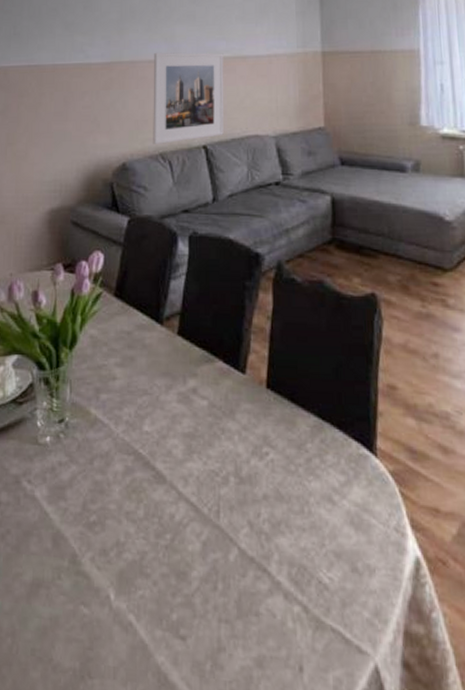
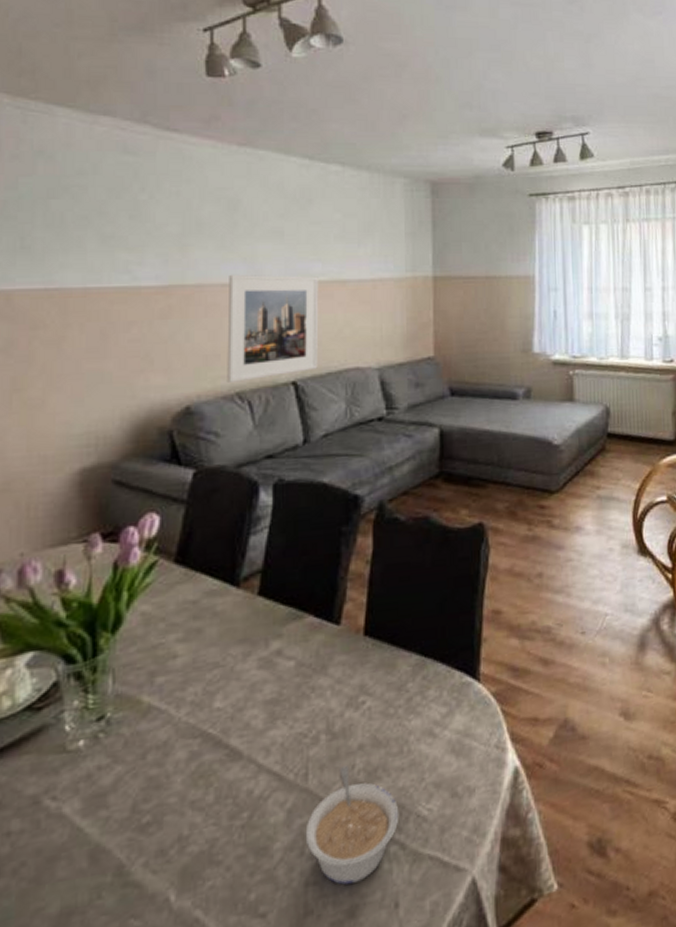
legume: none [218,512,302,633] -> present [305,765,399,885]

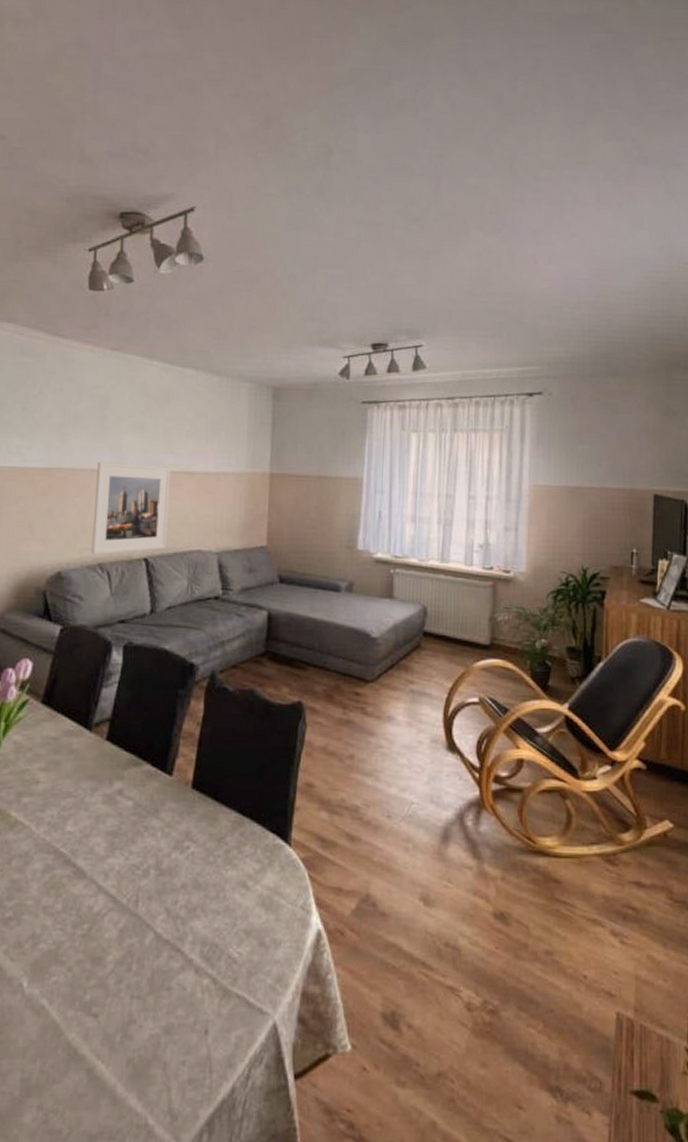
legume: present [305,765,399,885] -> none [133,900,213,1004]

